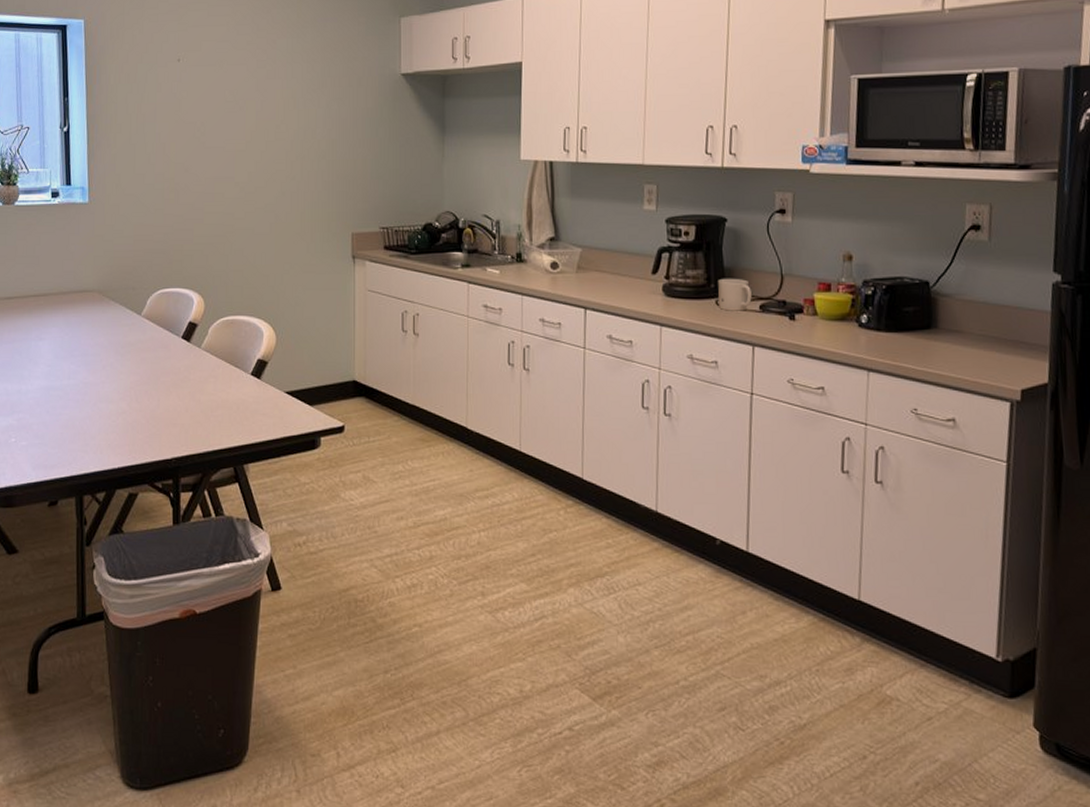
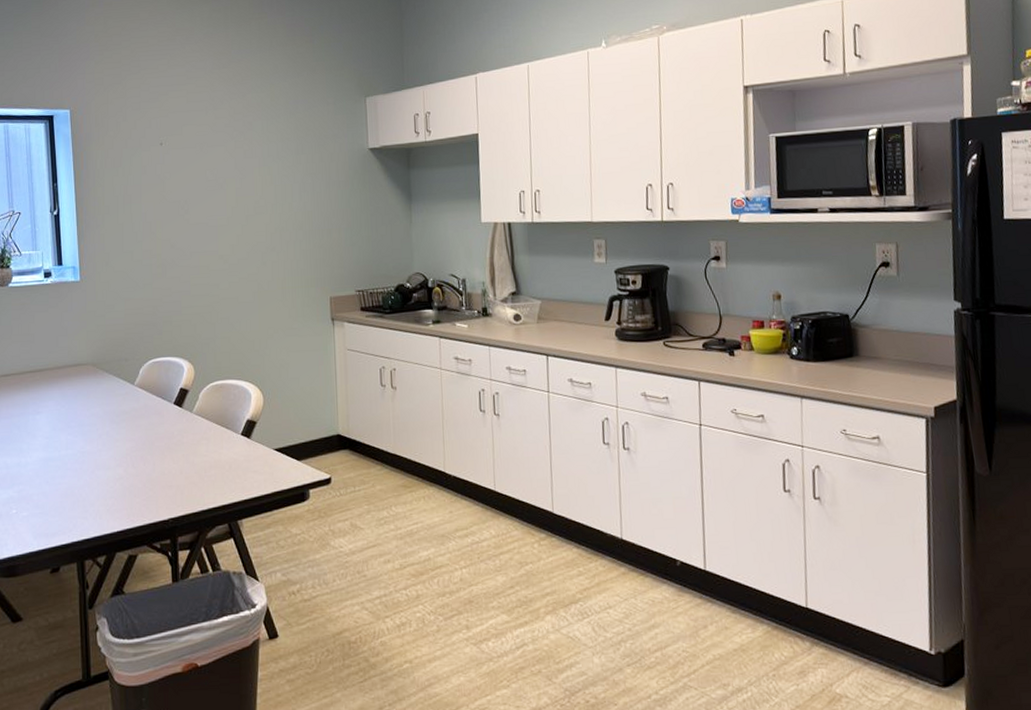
mug: present [717,278,752,311] -> none [664,320,695,351]

